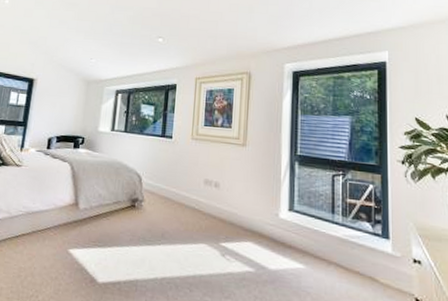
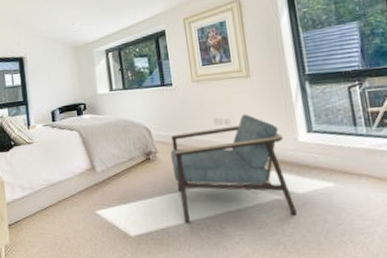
armchair: none [154,180,266,291] -> present [170,113,298,223]

